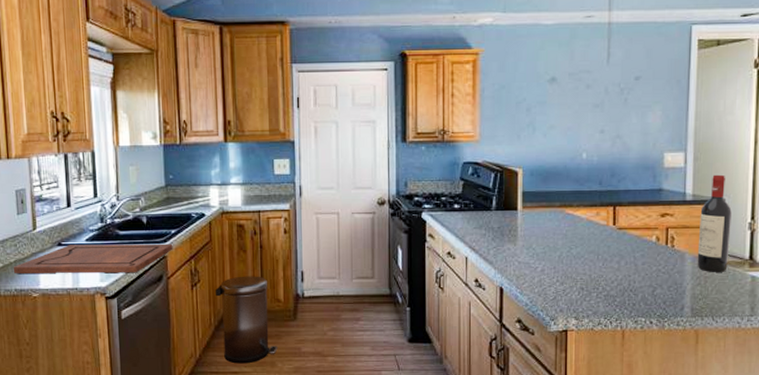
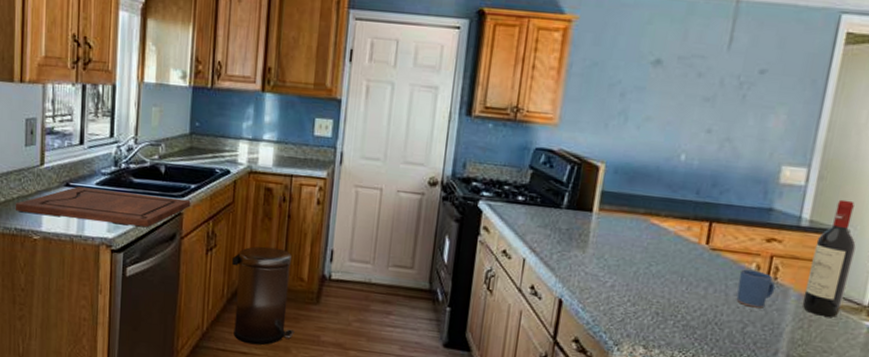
mug: none [643,241,674,273] -> present [736,269,776,308]

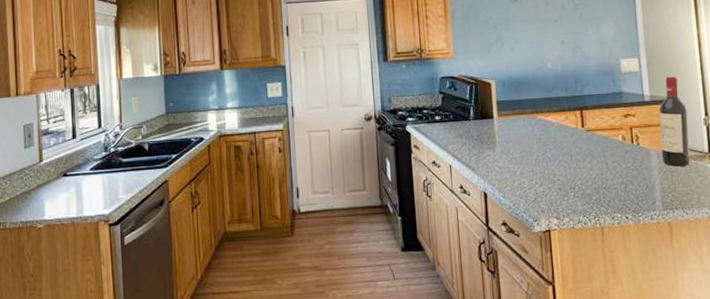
cutting board: present [15,186,191,228] -> none [19,168,174,206]
pedal bin: present [232,246,295,345] -> none [215,194,277,283]
mug: present [736,269,776,308] -> none [611,140,640,170]

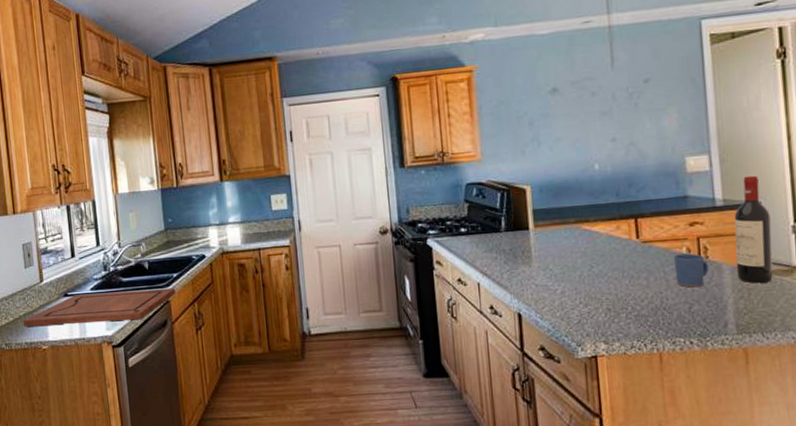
cutting board: none [19,168,174,206] -> present [22,287,176,327]
mug: none [611,140,640,170] -> present [673,253,709,288]

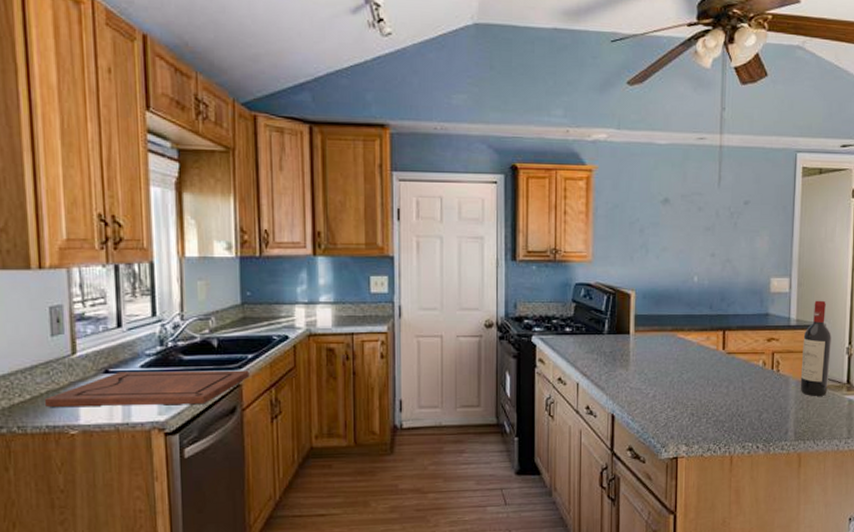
mug: present [673,253,709,288] -> none [751,366,779,397]

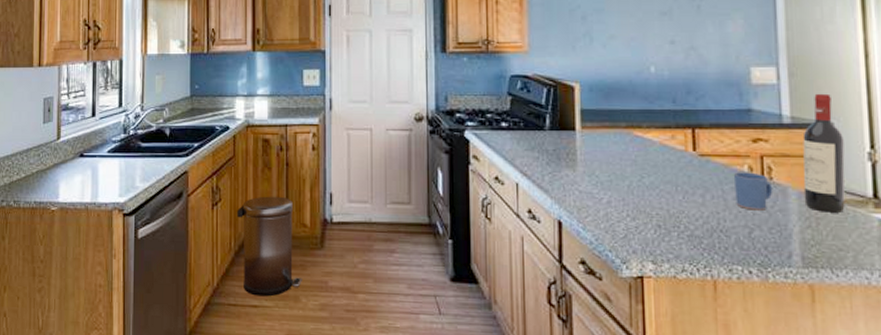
cutting board: present [44,370,250,407] -> none [34,156,195,189]
pedal bin: none [300,406,372,505] -> present [237,196,302,297]
mug: none [751,366,779,397] -> present [733,172,773,211]

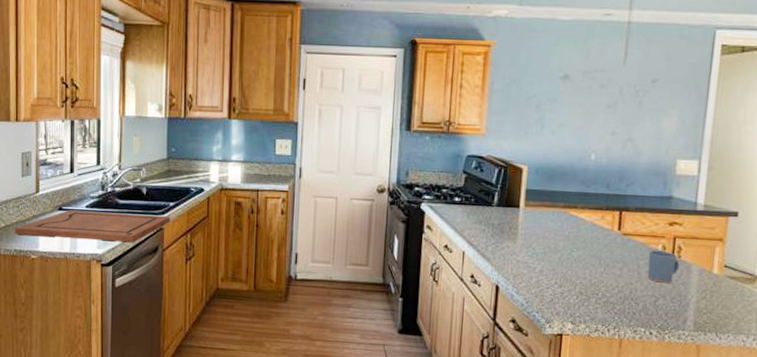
cutting board: none [34,156,195,189] -> present [14,210,171,243]
pedal bin: present [237,196,302,297] -> none [209,253,267,341]
wine bottle: present [802,93,846,213] -> none [703,186,745,287]

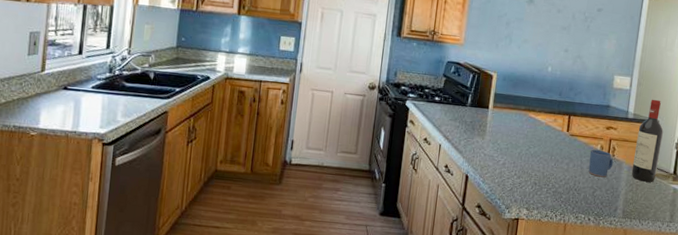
cutting board: present [14,210,171,243] -> none [14,90,176,124]
wine bottle: none [703,186,745,287] -> present [631,99,663,182]

